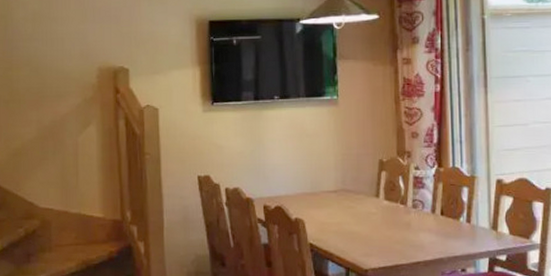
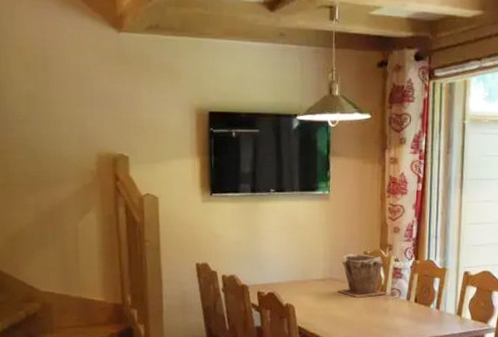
plant pot: none [351,162,406,210] -> present [337,253,385,298]

